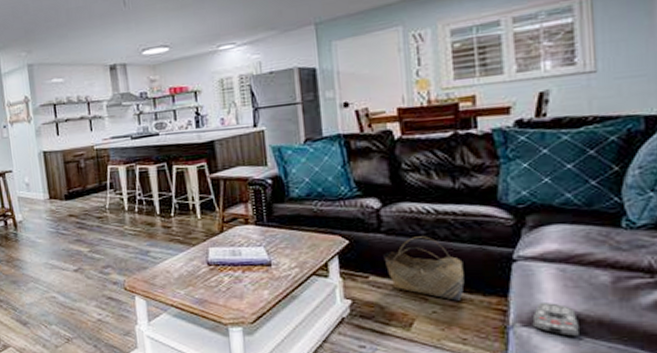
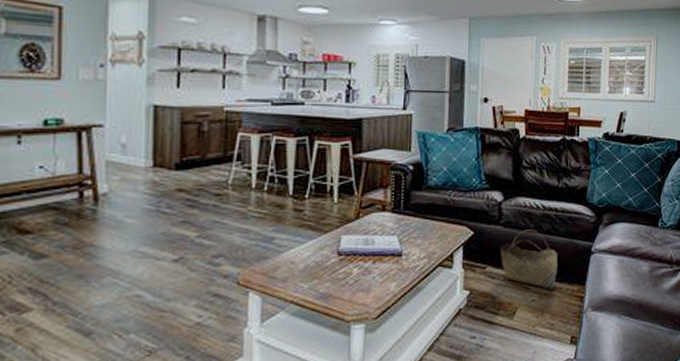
remote control: present [532,303,579,337] -> none [599,289,627,318]

